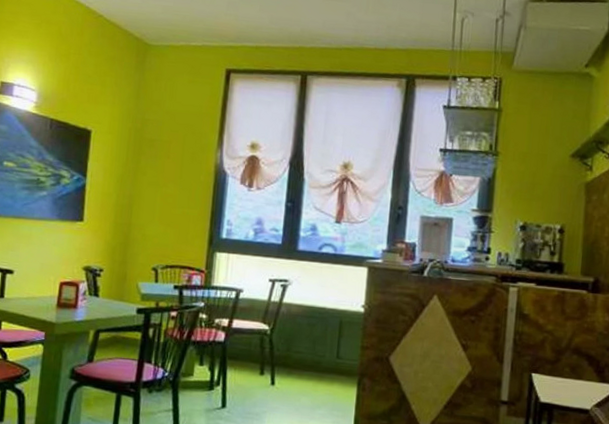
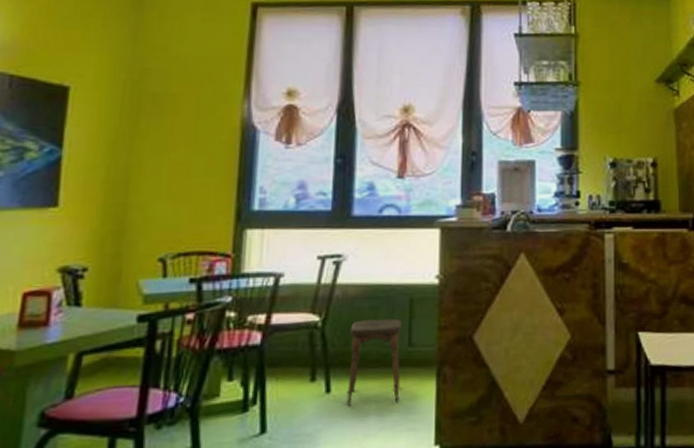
stool: none [286,333,333,400] -> present [347,318,402,406]

